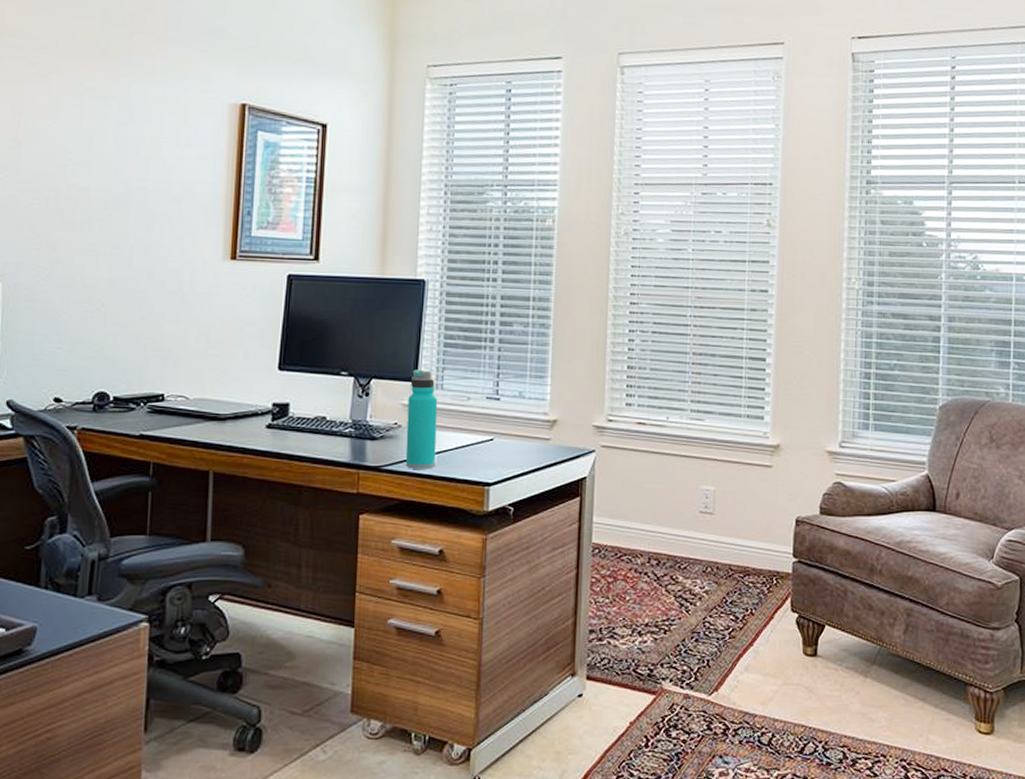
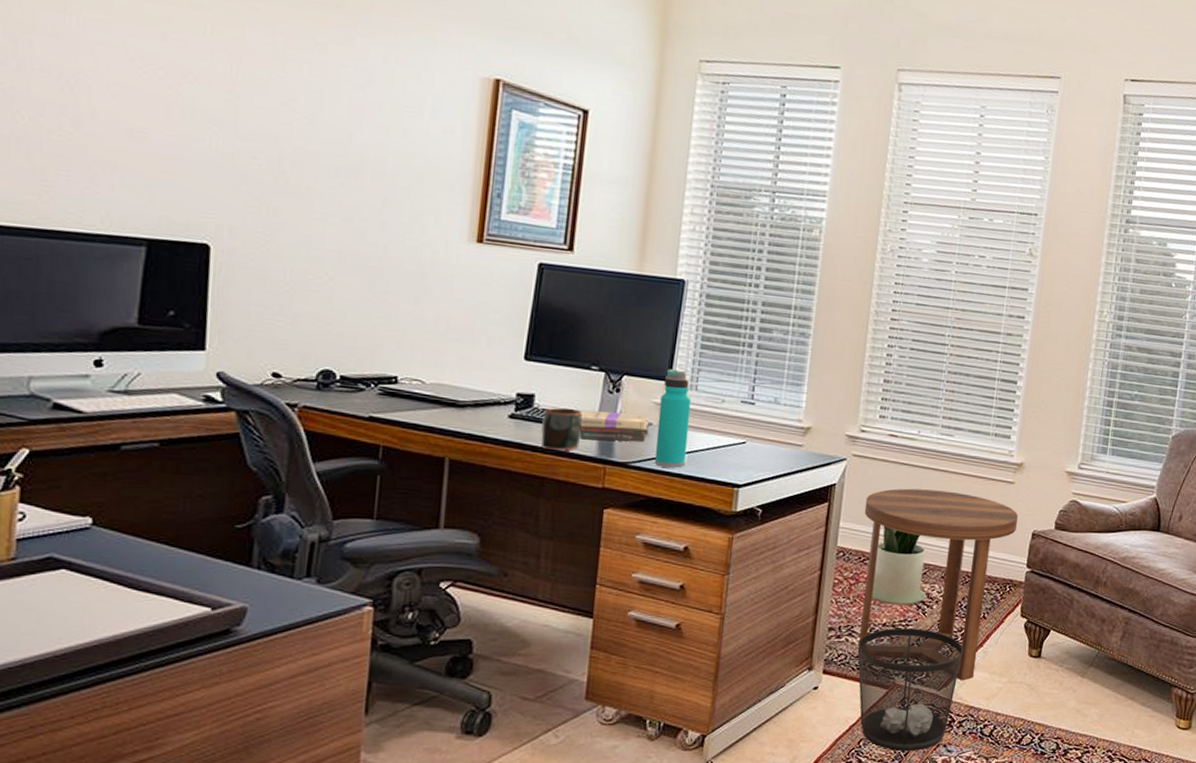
mug: none [297,415,336,458] -> present [540,407,583,451]
books: none [333,415,398,446] -> present [580,410,649,443]
side table: none [617,478,779,684] -> present [858,488,1018,681]
waste bin: none [620,628,733,763] -> present [857,628,964,751]
planter: none [631,519,687,604] -> present [871,526,926,606]

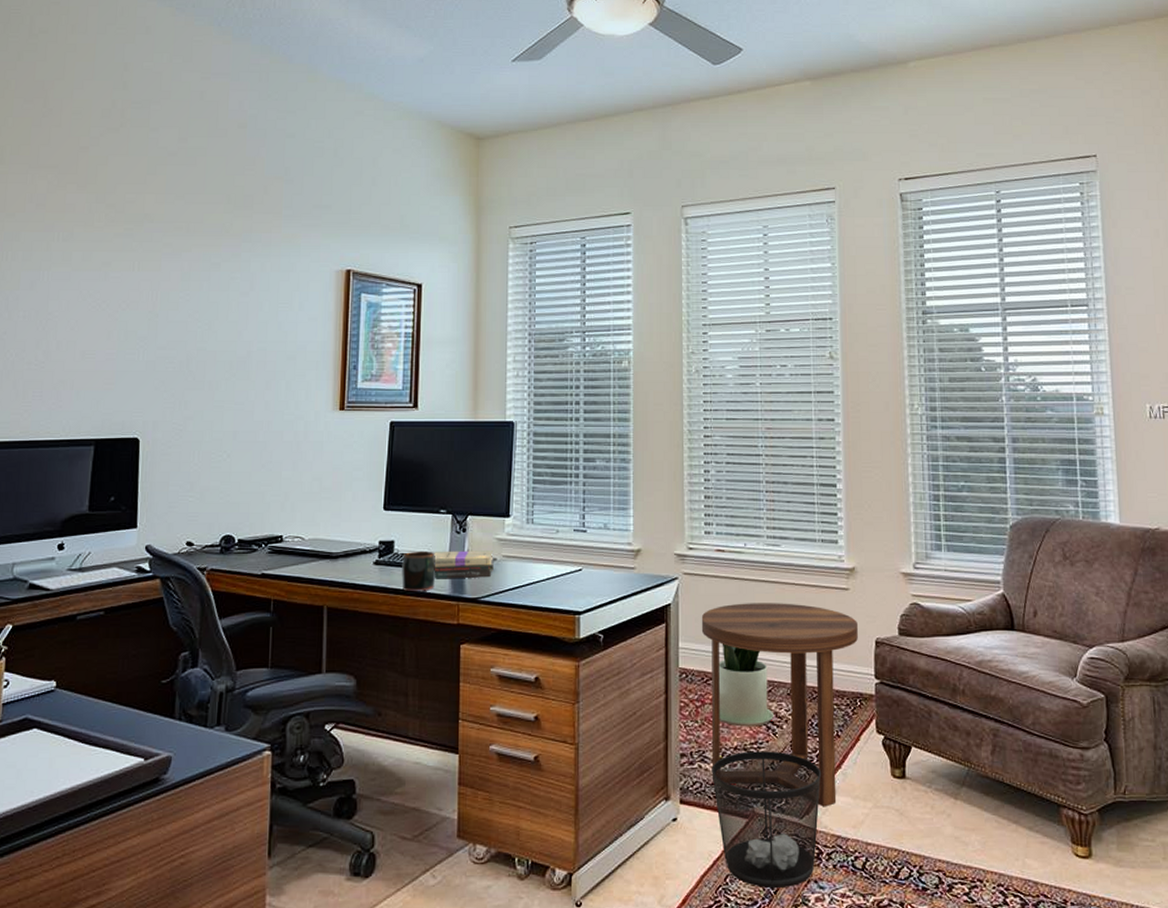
water bottle: present [654,369,692,468] -> none [501,505,529,600]

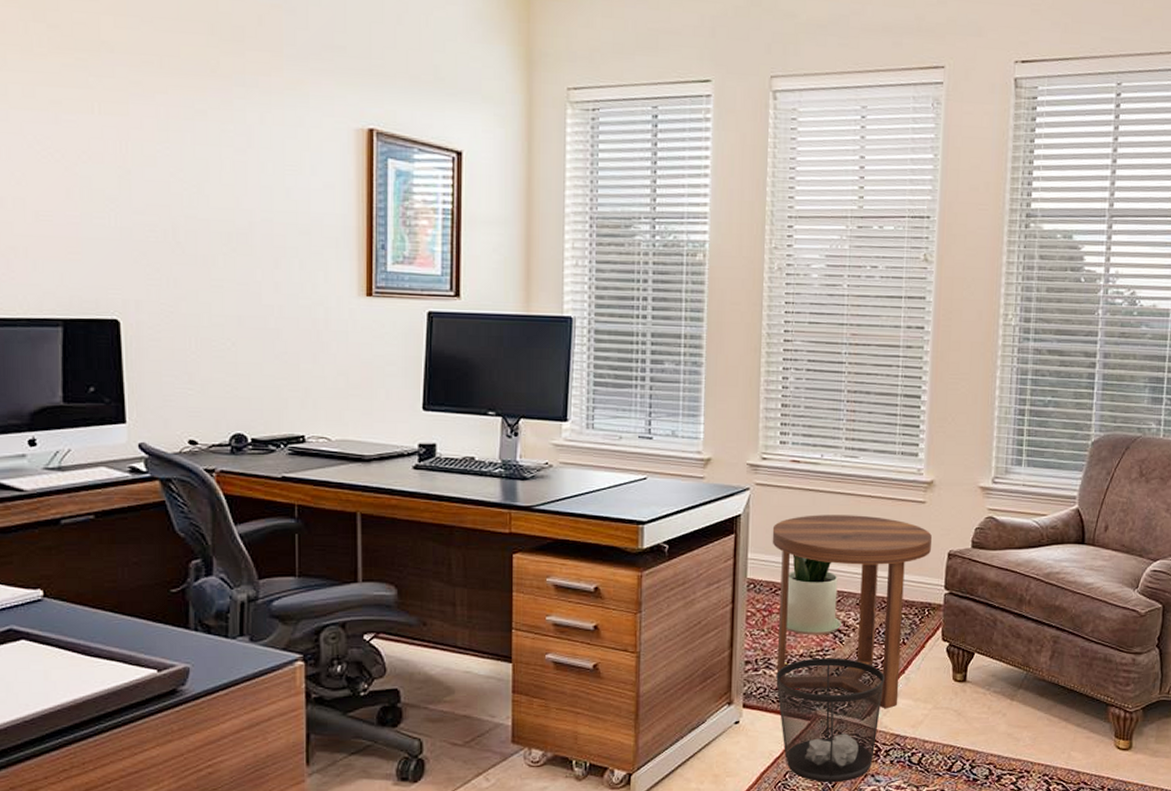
mug: present [402,551,436,591] -> none [446,455,485,498]
books: present [434,550,494,579] -> none [482,456,549,486]

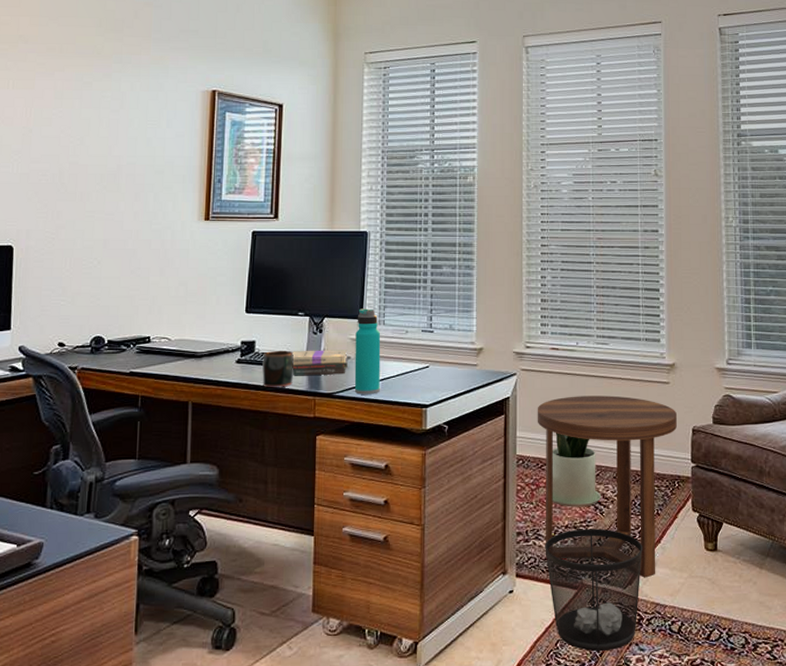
mug: none [446,455,485,498] -> present [262,350,295,387]
books: none [482,456,549,486] -> present [292,350,348,376]
water bottle: none [557,409,589,509] -> present [354,308,381,395]

